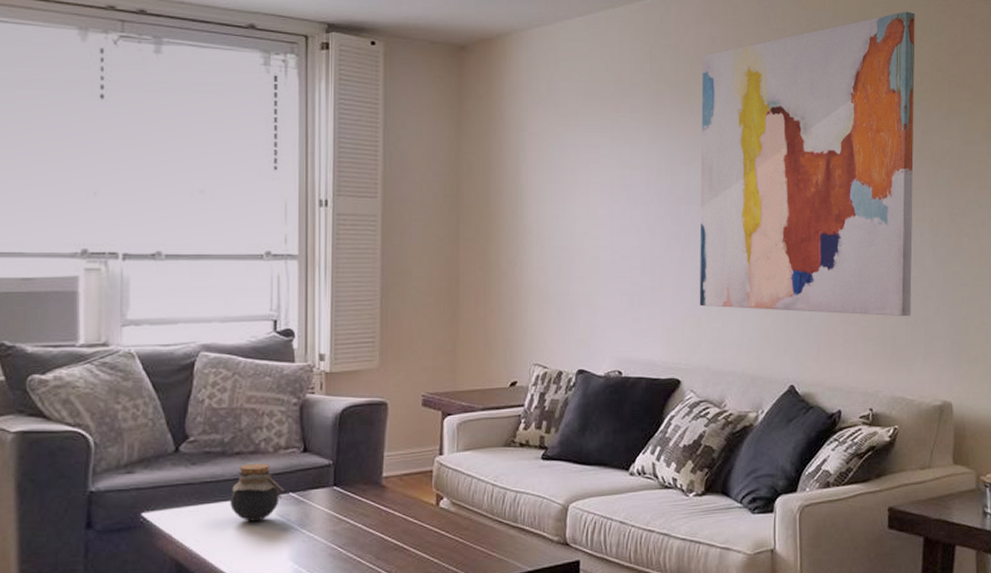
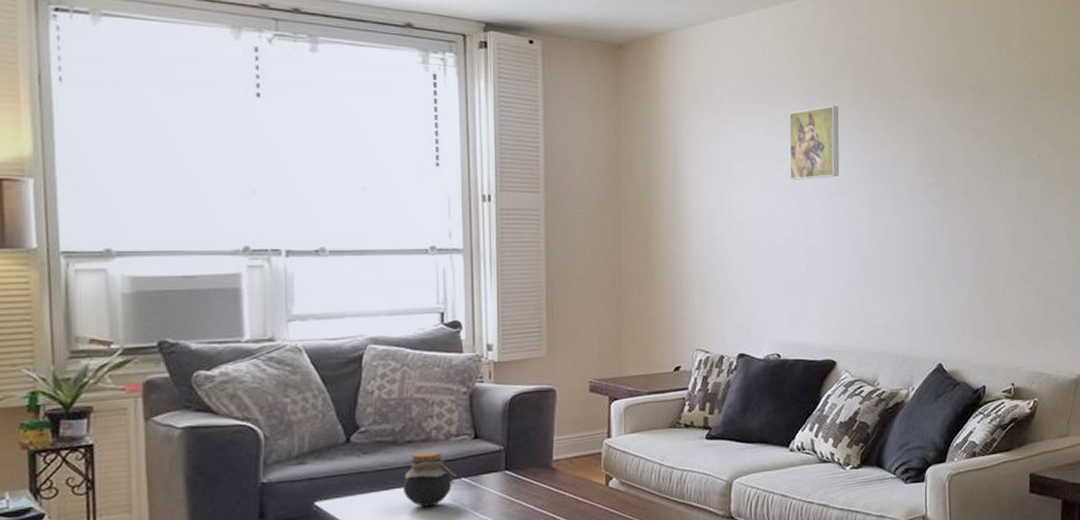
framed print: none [635,110,689,187] -> present [789,106,840,180]
wall art: present [699,11,915,317] -> none [851,12,1050,298]

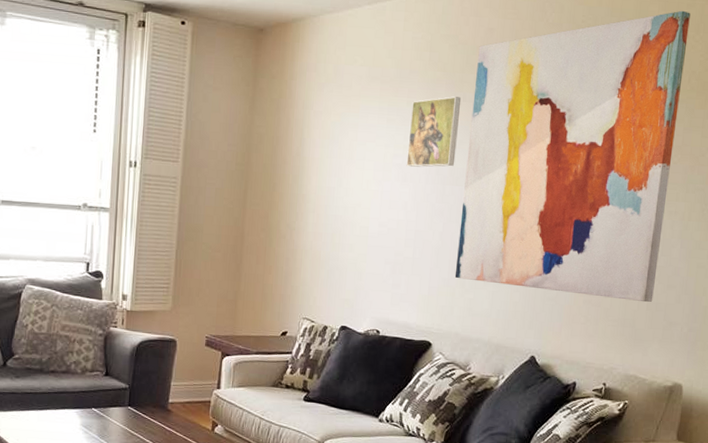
jar: present [403,451,456,507] -> none [45,381,88,429]
wall art: none [851,12,1050,298] -> present [454,10,690,303]

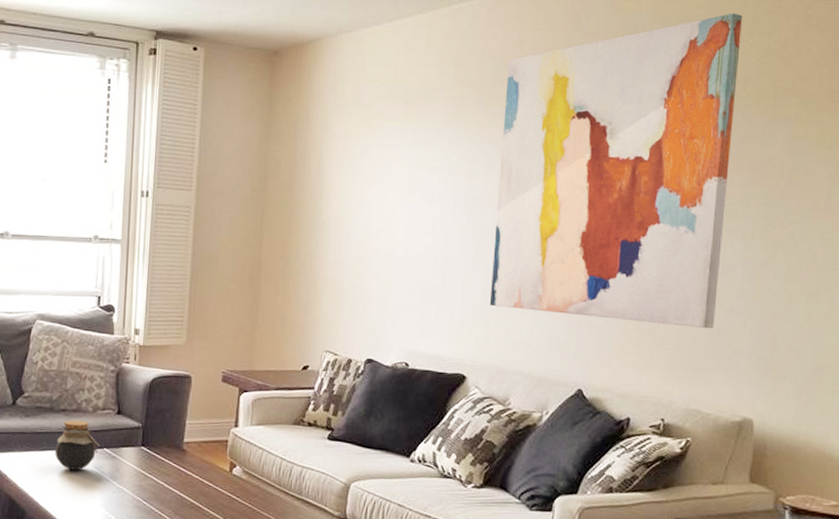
jar: none [45,381,88,429] -> present [55,420,100,470]
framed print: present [406,96,462,167] -> none [433,113,491,189]

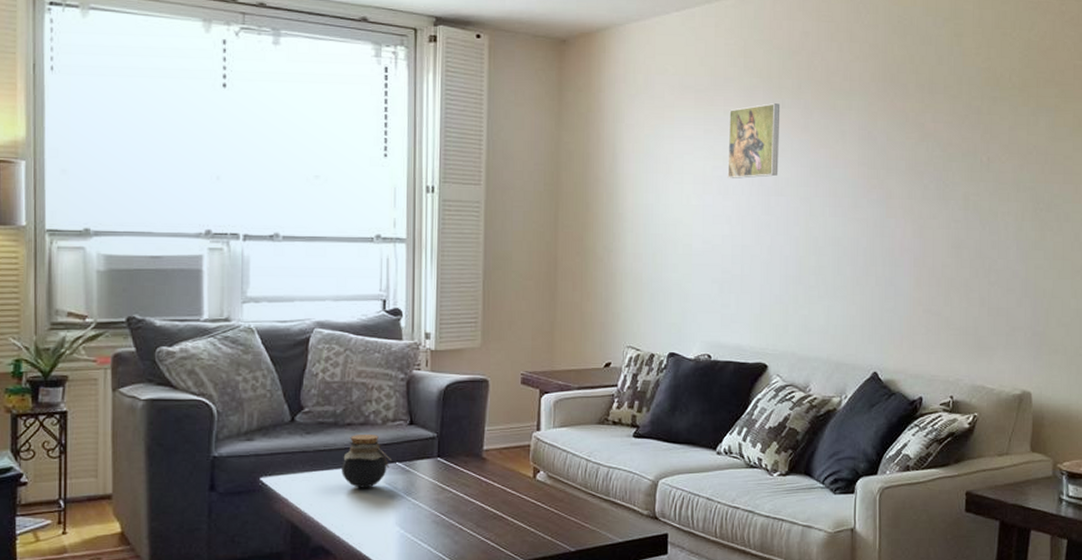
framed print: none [433,113,491,189] -> present [727,103,781,179]
wall art: present [489,13,742,329] -> none [787,8,1005,308]

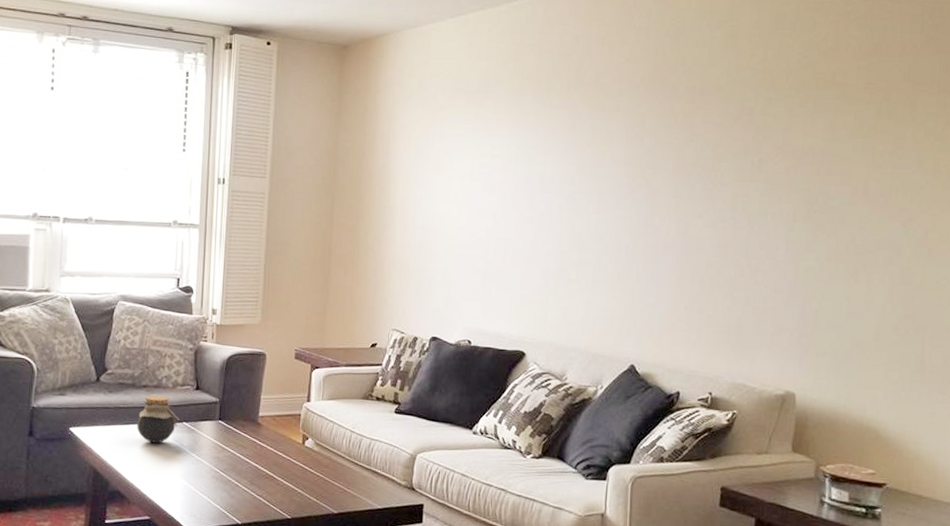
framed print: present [727,103,781,179] -> none [494,104,549,176]

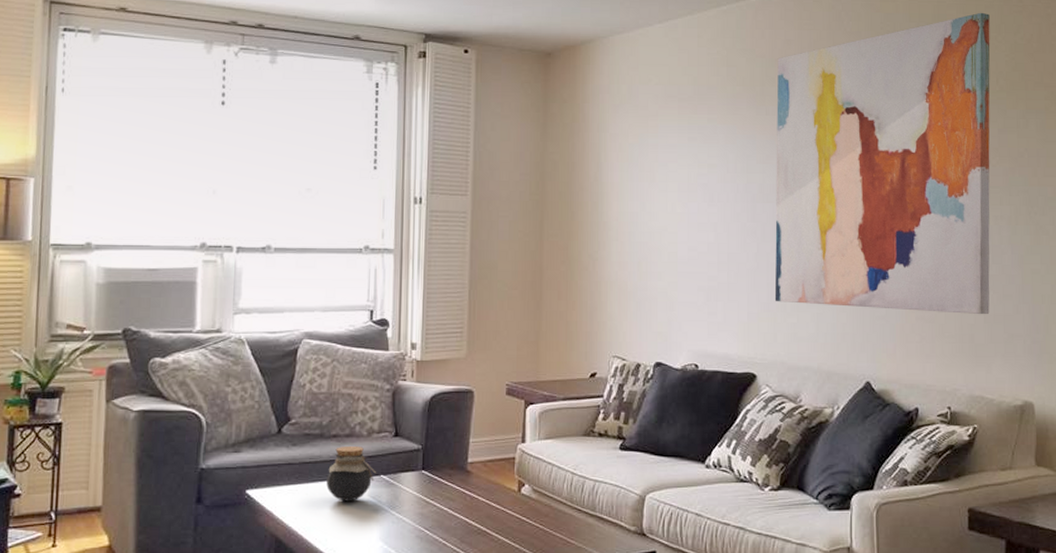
wall art: none [547,9,785,308] -> present [774,12,990,315]

